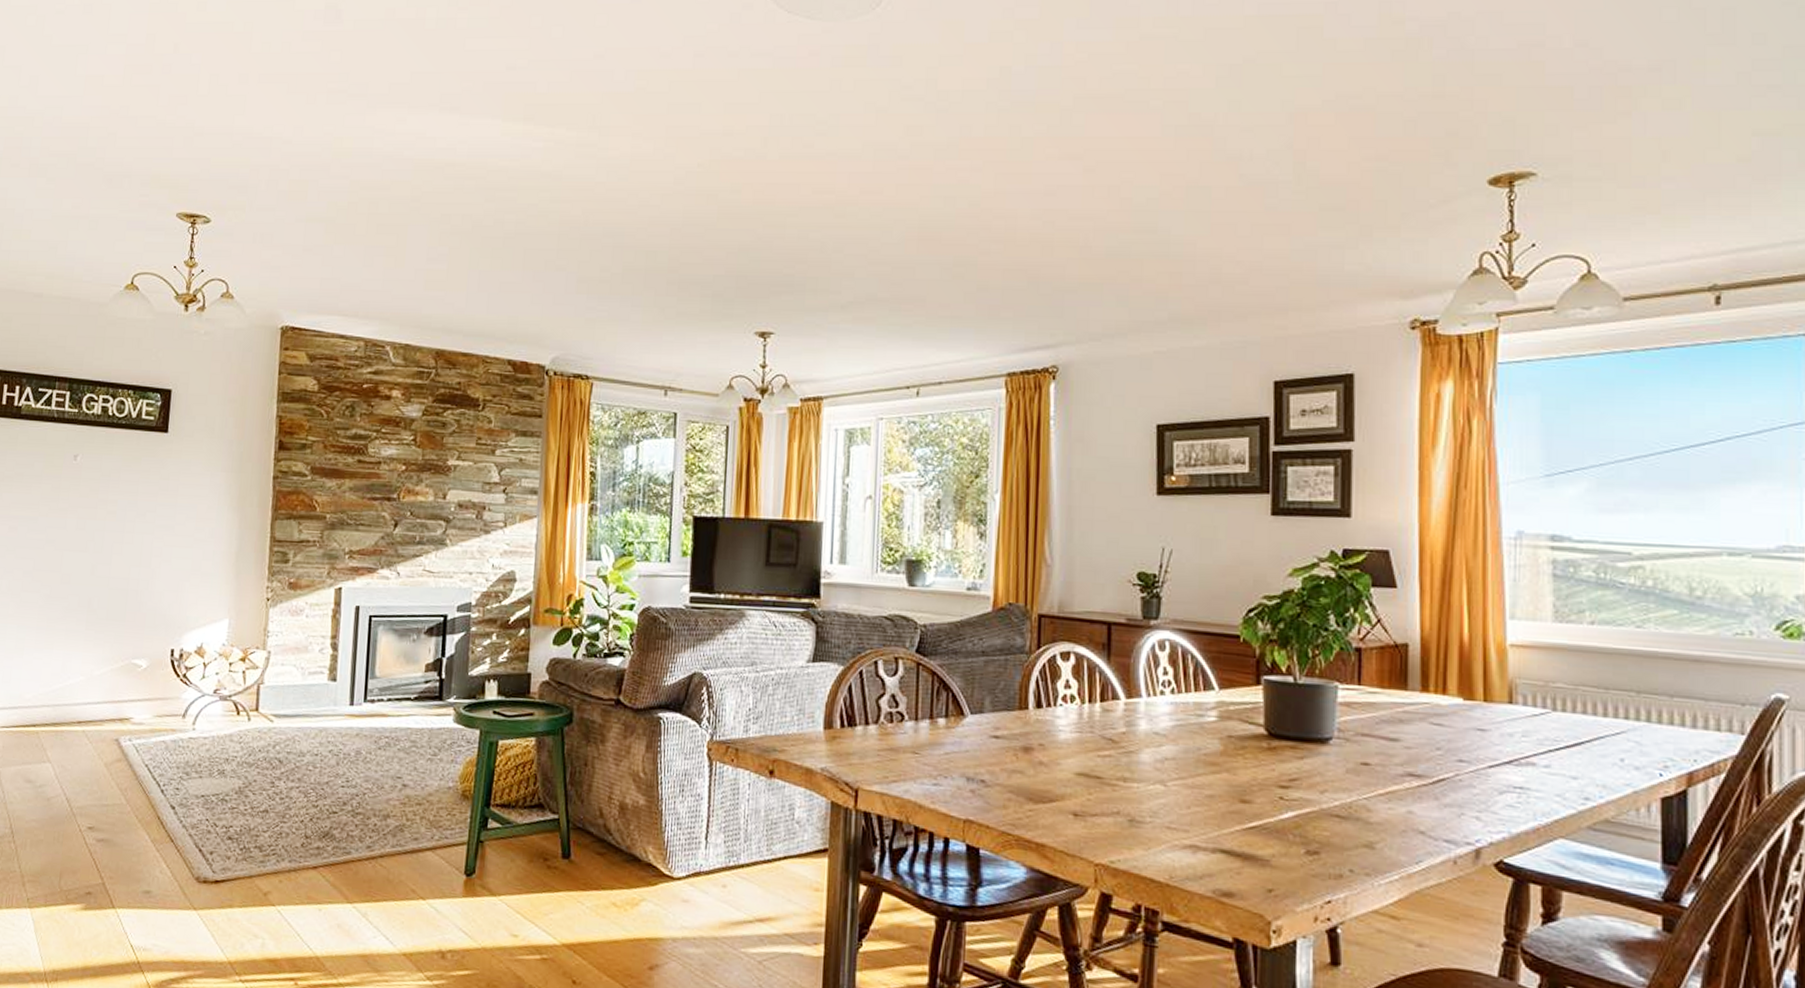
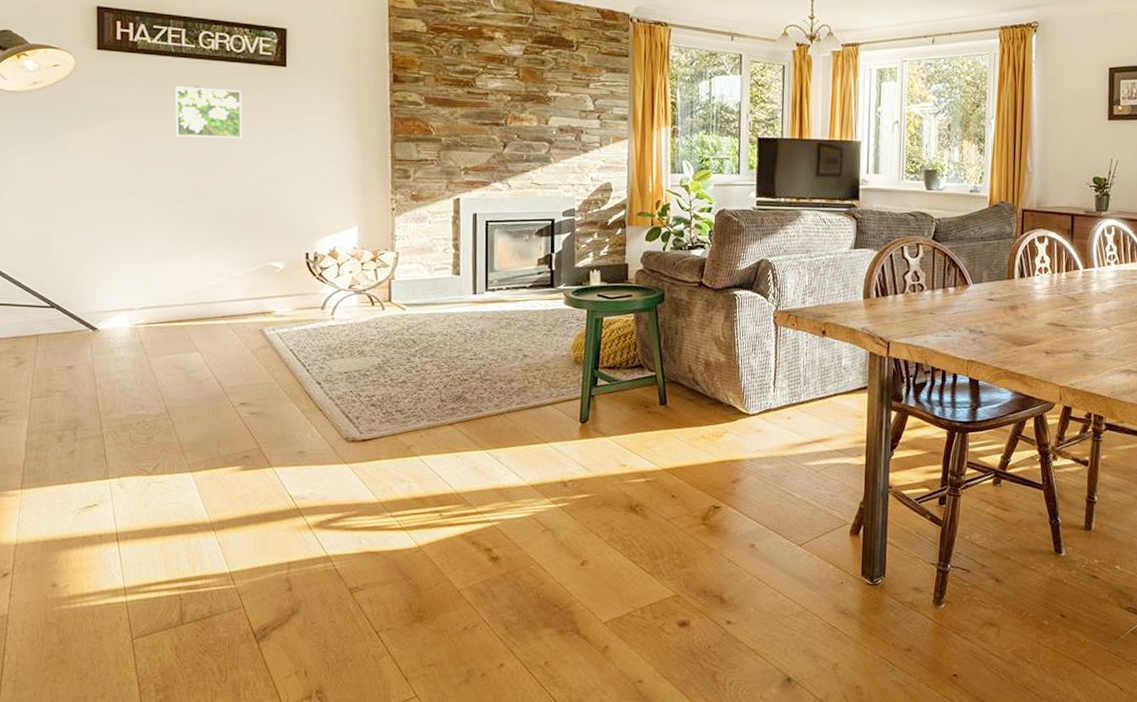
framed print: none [50,455,121,515] -> present [175,86,243,139]

